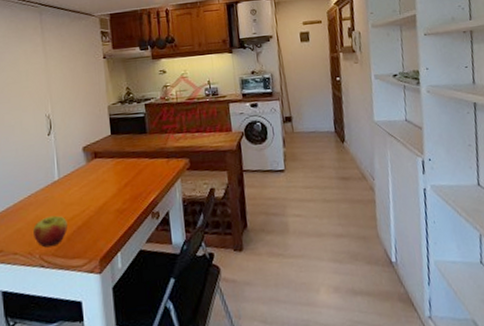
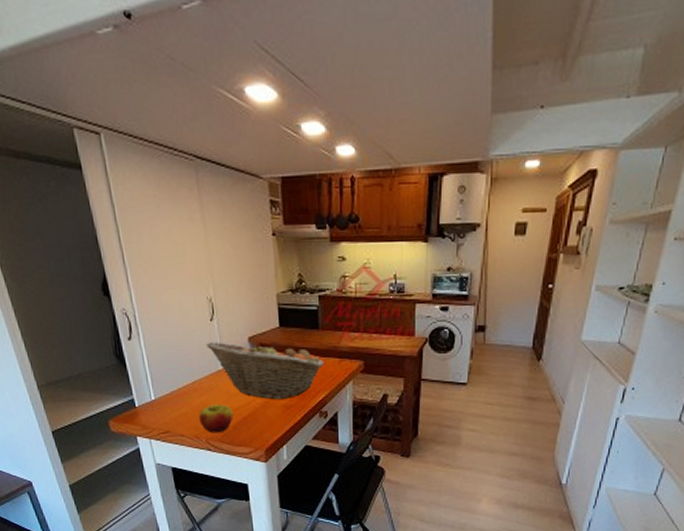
fruit basket: none [44,148,153,206] -> present [206,341,324,400]

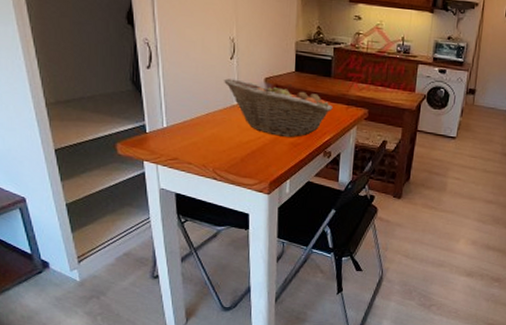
apple: present [199,404,233,433] -> none [209,136,242,164]

